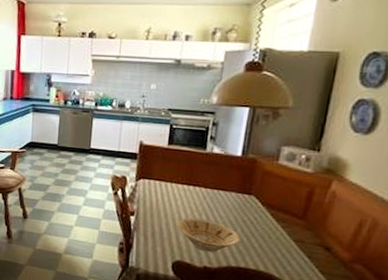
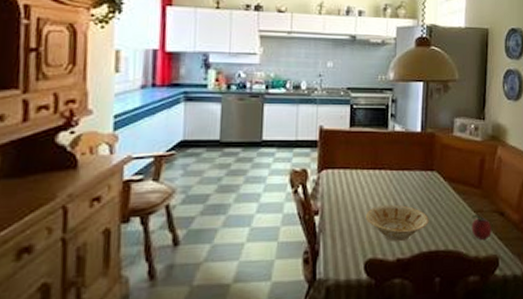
fruit: none [287,243,313,270] -> present [471,214,492,241]

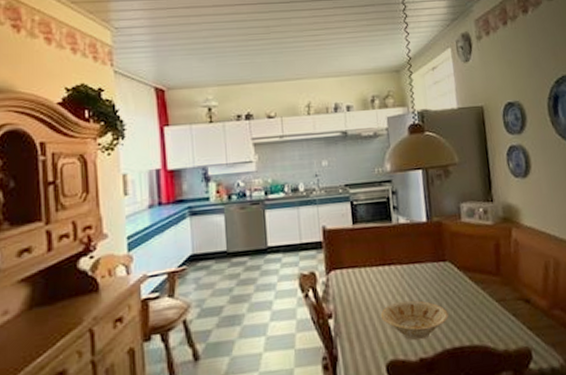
fruit: present [471,214,492,241] -> none [494,303,519,332]

